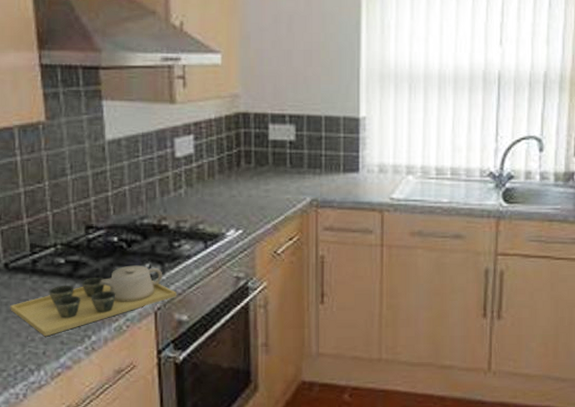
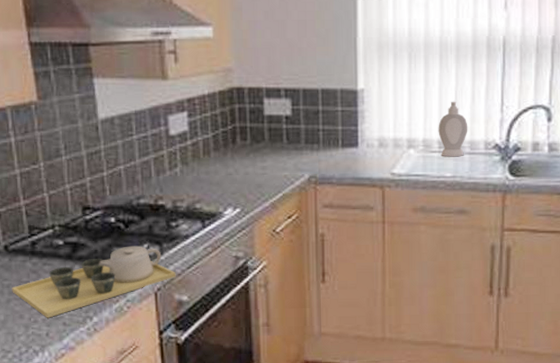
soap bottle: none [436,130,464,184] -> present [438,101,468,157]

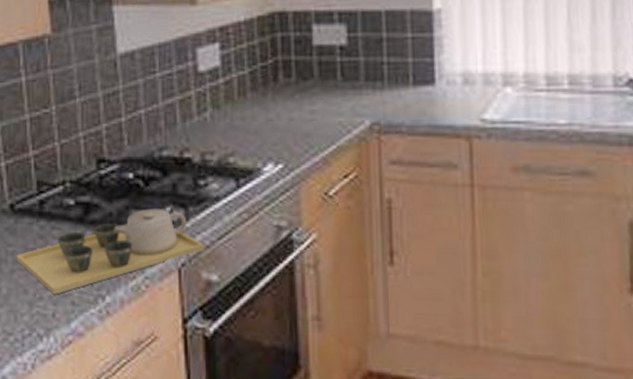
soap bottle: present [438,101,468,157] -> none [545,21,588,98]

